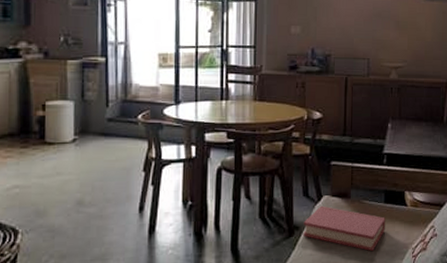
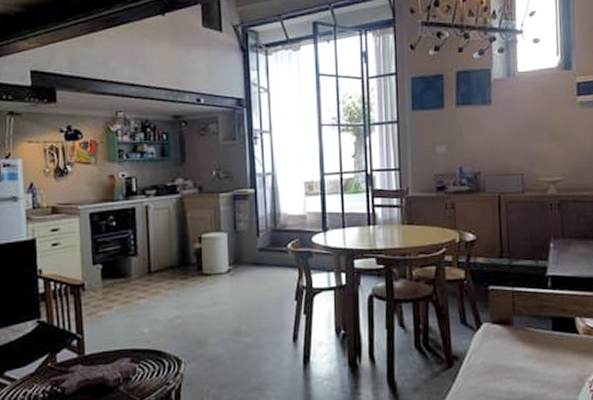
hardback book: present [303,205,385,252] -> none [463,334,556,385]

